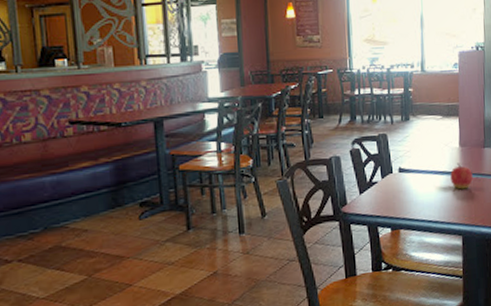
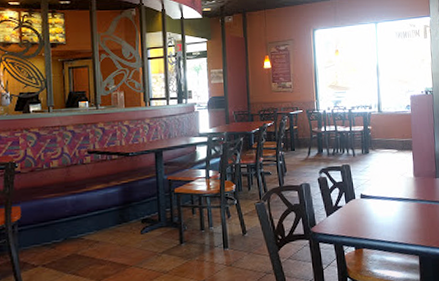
apple: present [450,163,473,190] -> none [406,191,427,215]

